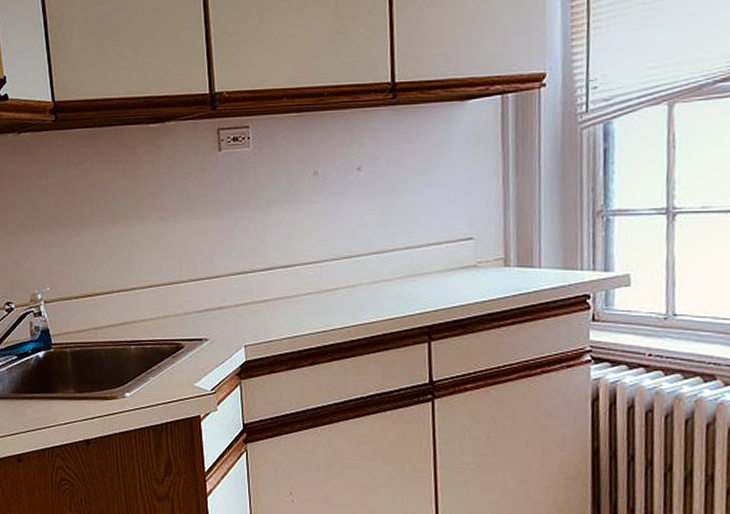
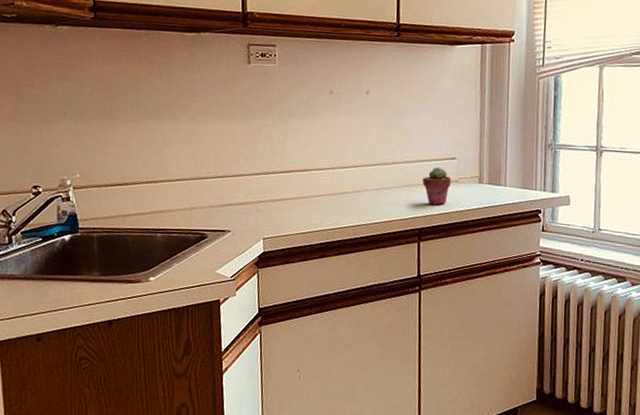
potted succulent: none [430,250,469,296] -> present [422,167,452,205]

